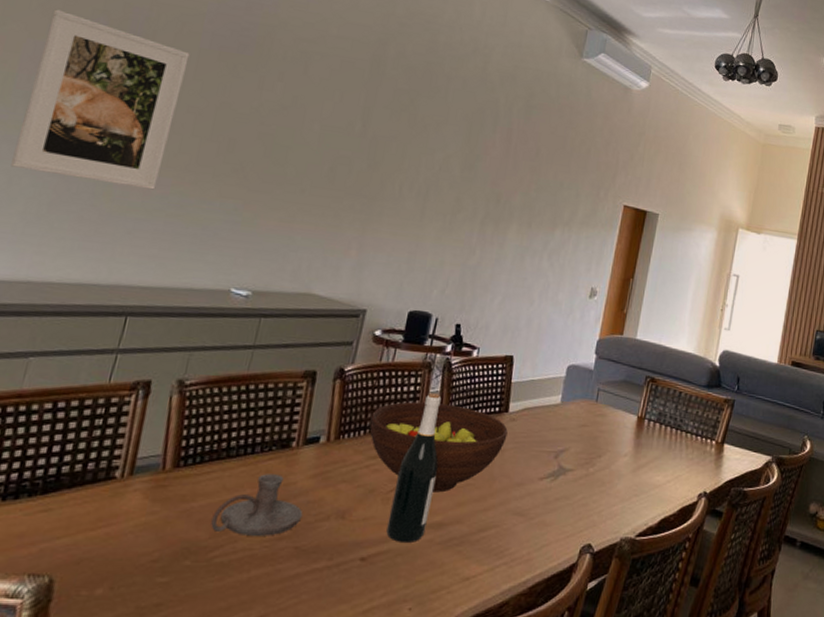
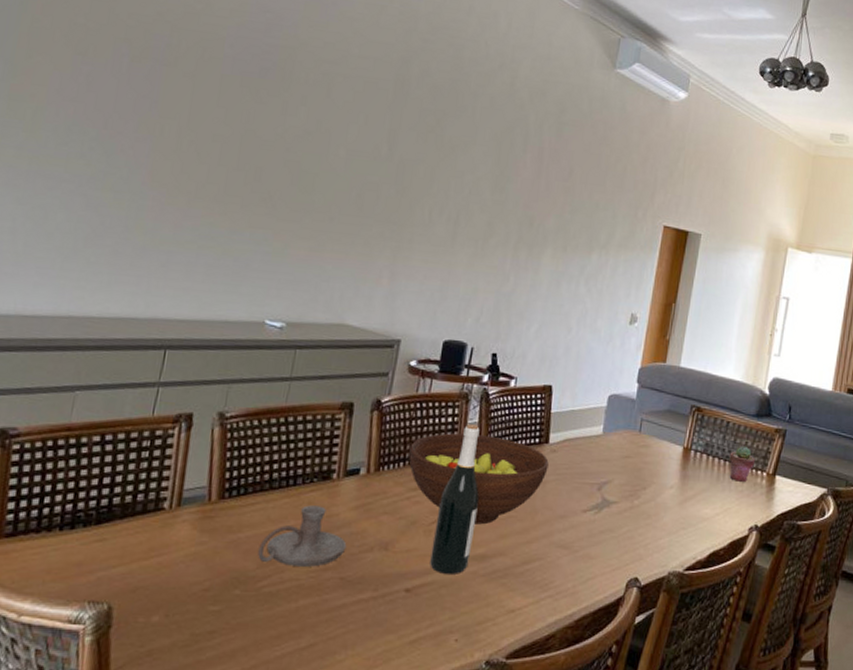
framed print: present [11,9,190,190] -> none [46,39,212,222]
potted succulent: none [680,415,706,450] -> present [729,446,756,482]

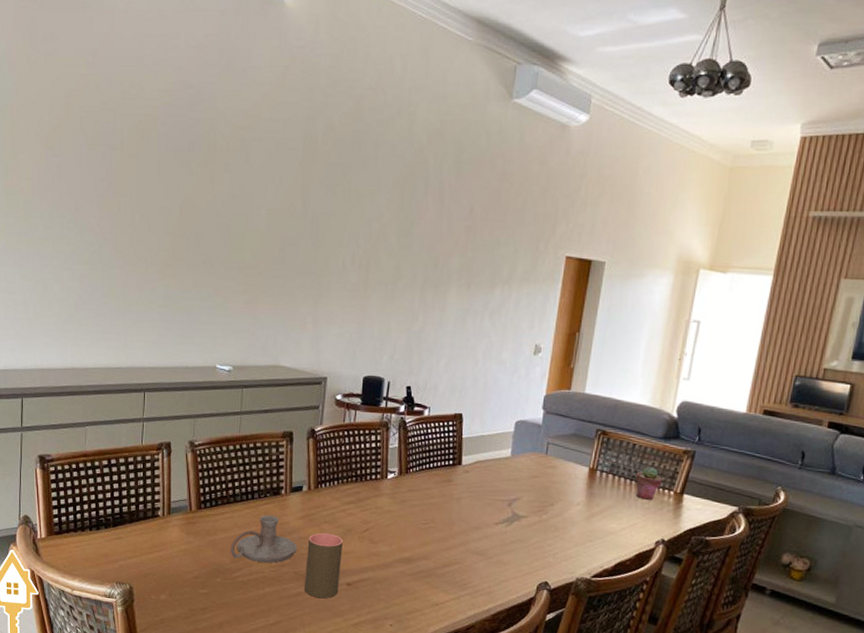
cup: none [350,526,405,611] -> present [304,533,343,599]
fruit bowl: present [408,433,549,525] -> none [341,456,462,534]
wine bottle: present [430,424,480,574] -> none [365,449,404,573]

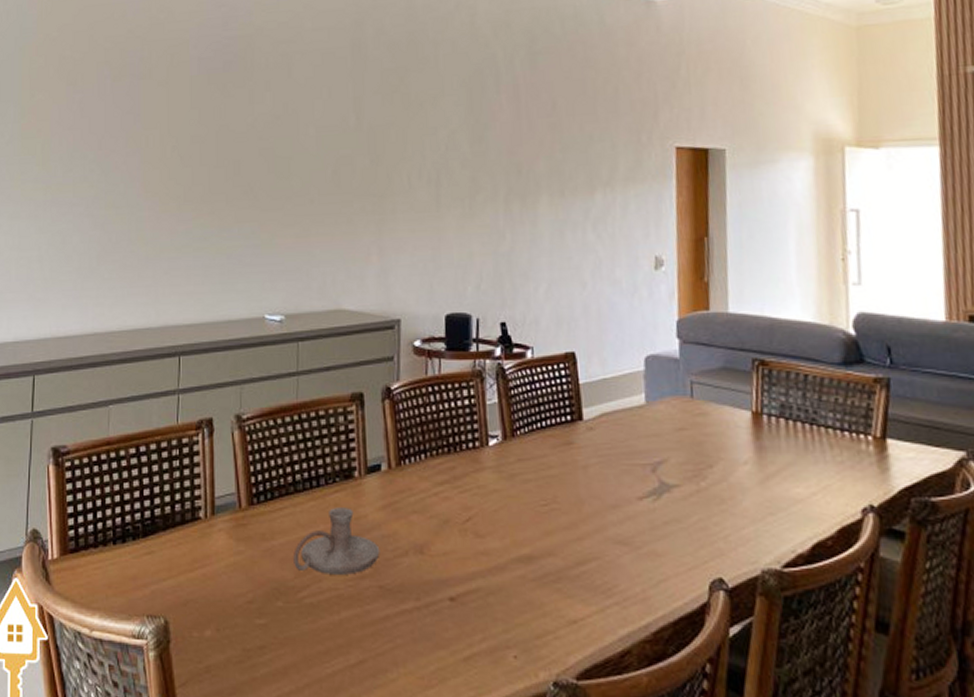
cup: present [304,533,343,599] -> none [392,526,440,623]
potted succulent: present [635,466,663,500] -> none [816,403,854,450]

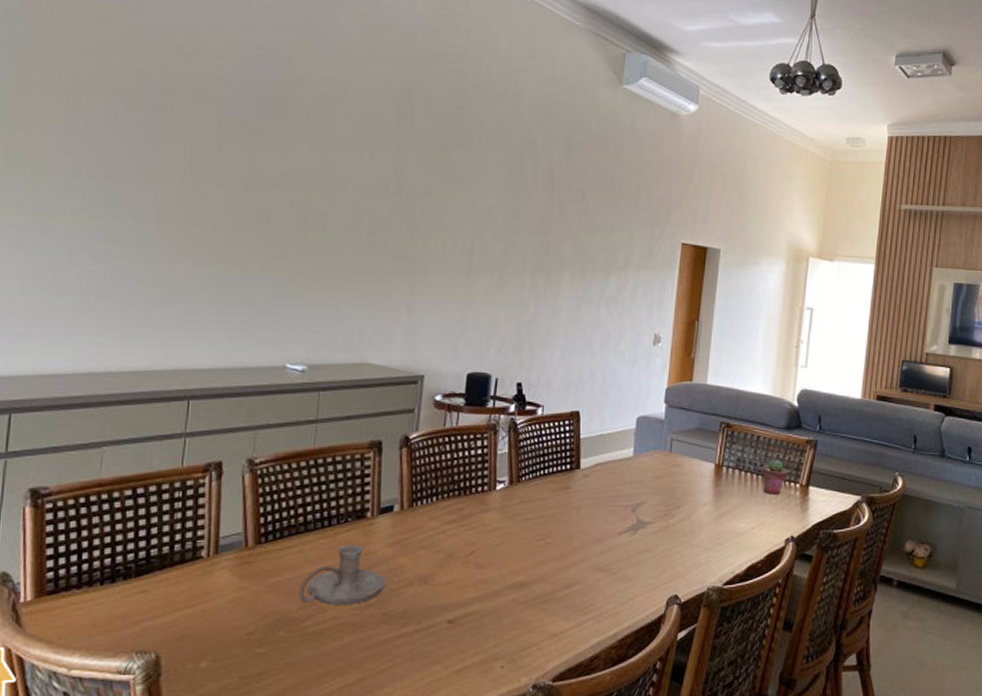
potted succulent: none [816,403,854,450] -> present [762,459,788,495]

